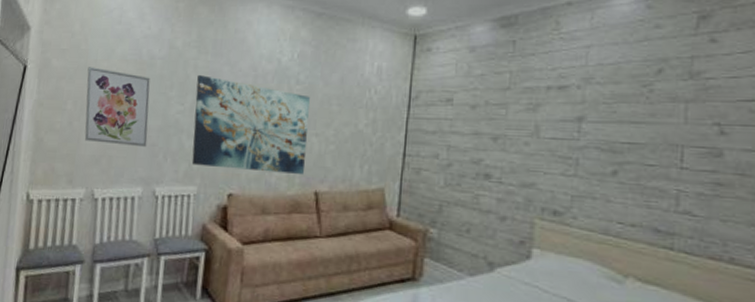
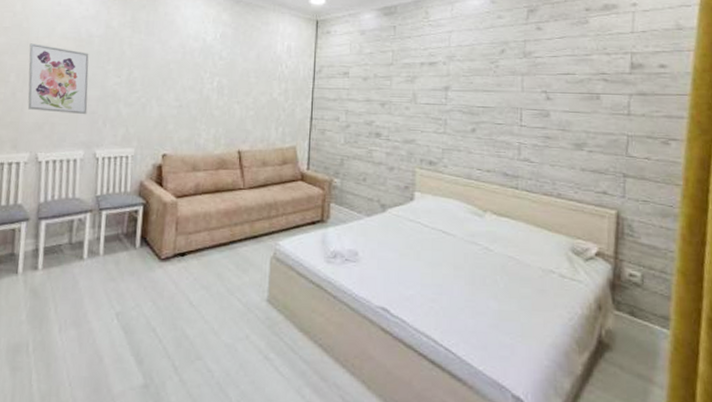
wall art: present [191,75,310,174] -> none [129,52,232,136]

